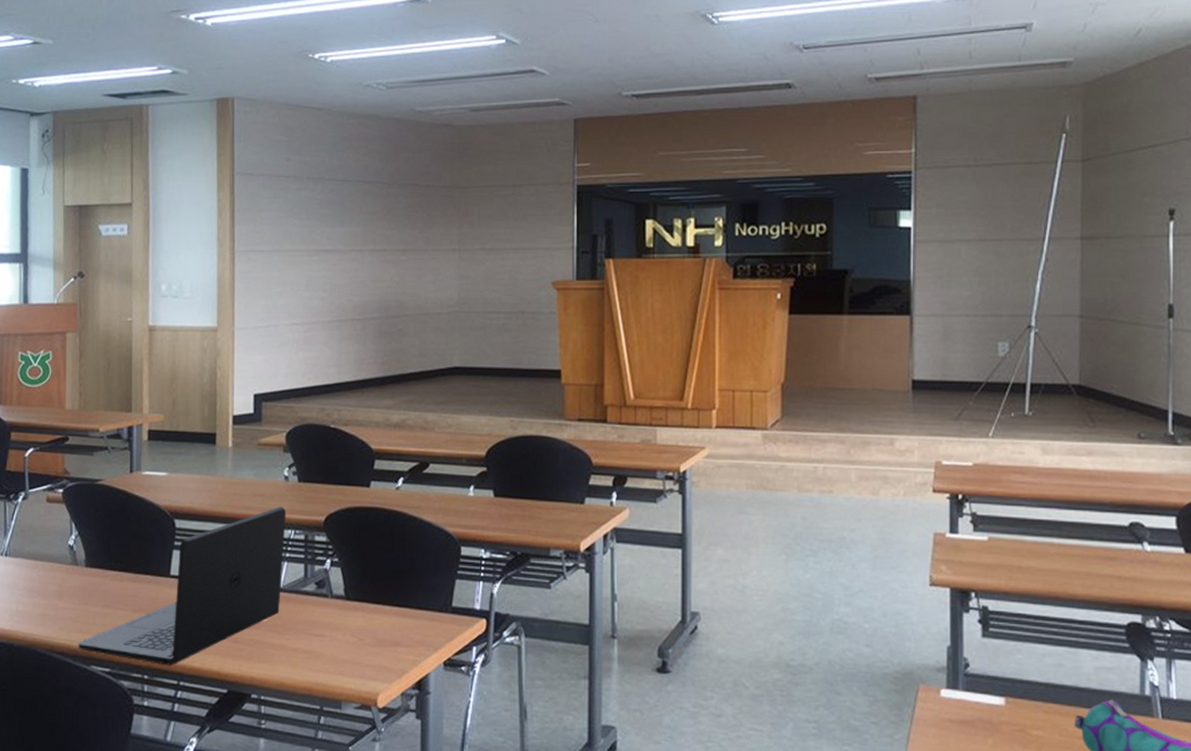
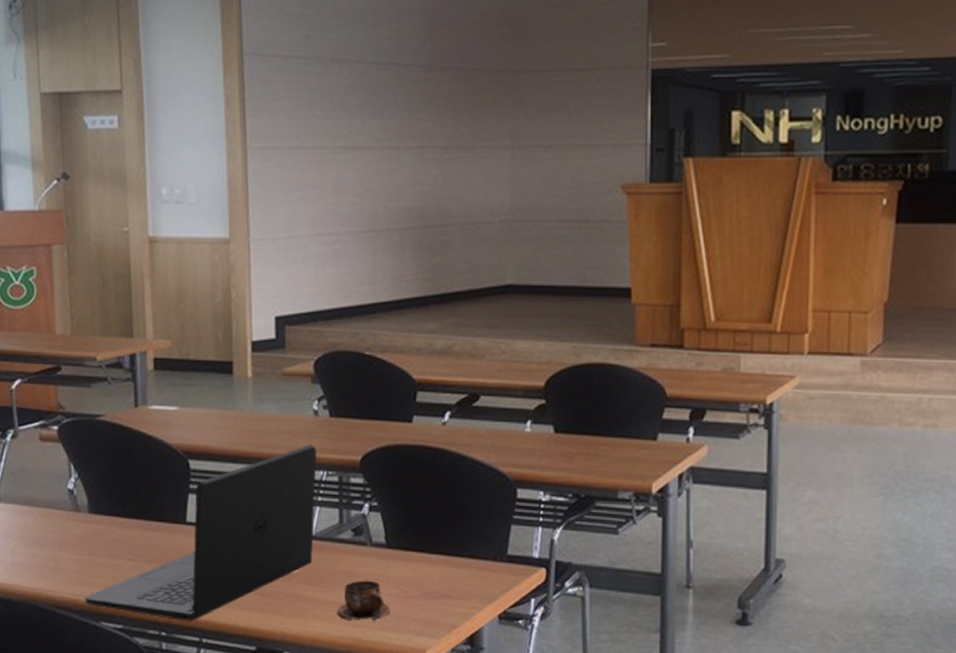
cup: none [299,629,347,667] -> present [336,580,390,621]

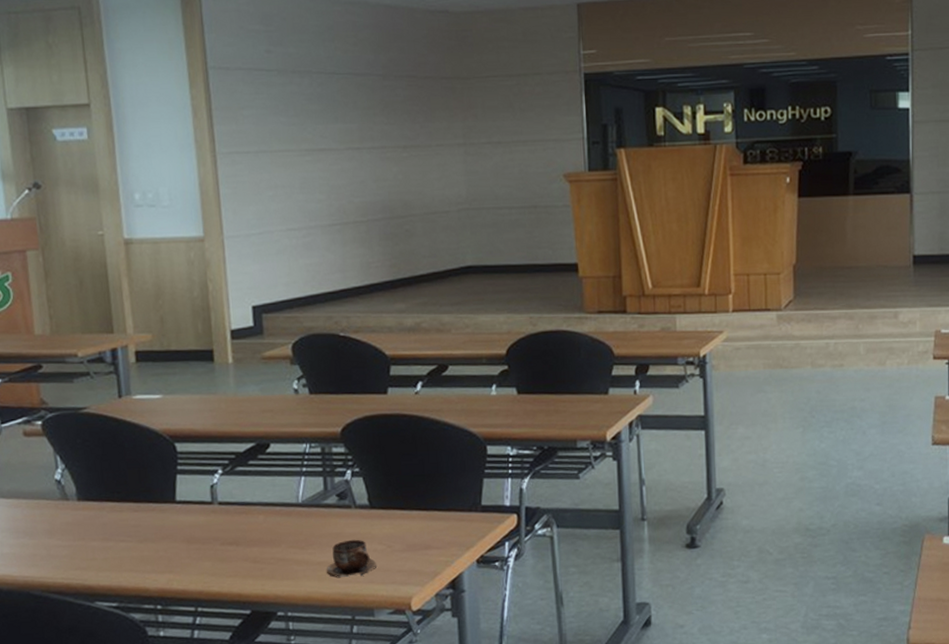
laptop: present [85,445,317,621] -> none [78,421,301,593]

